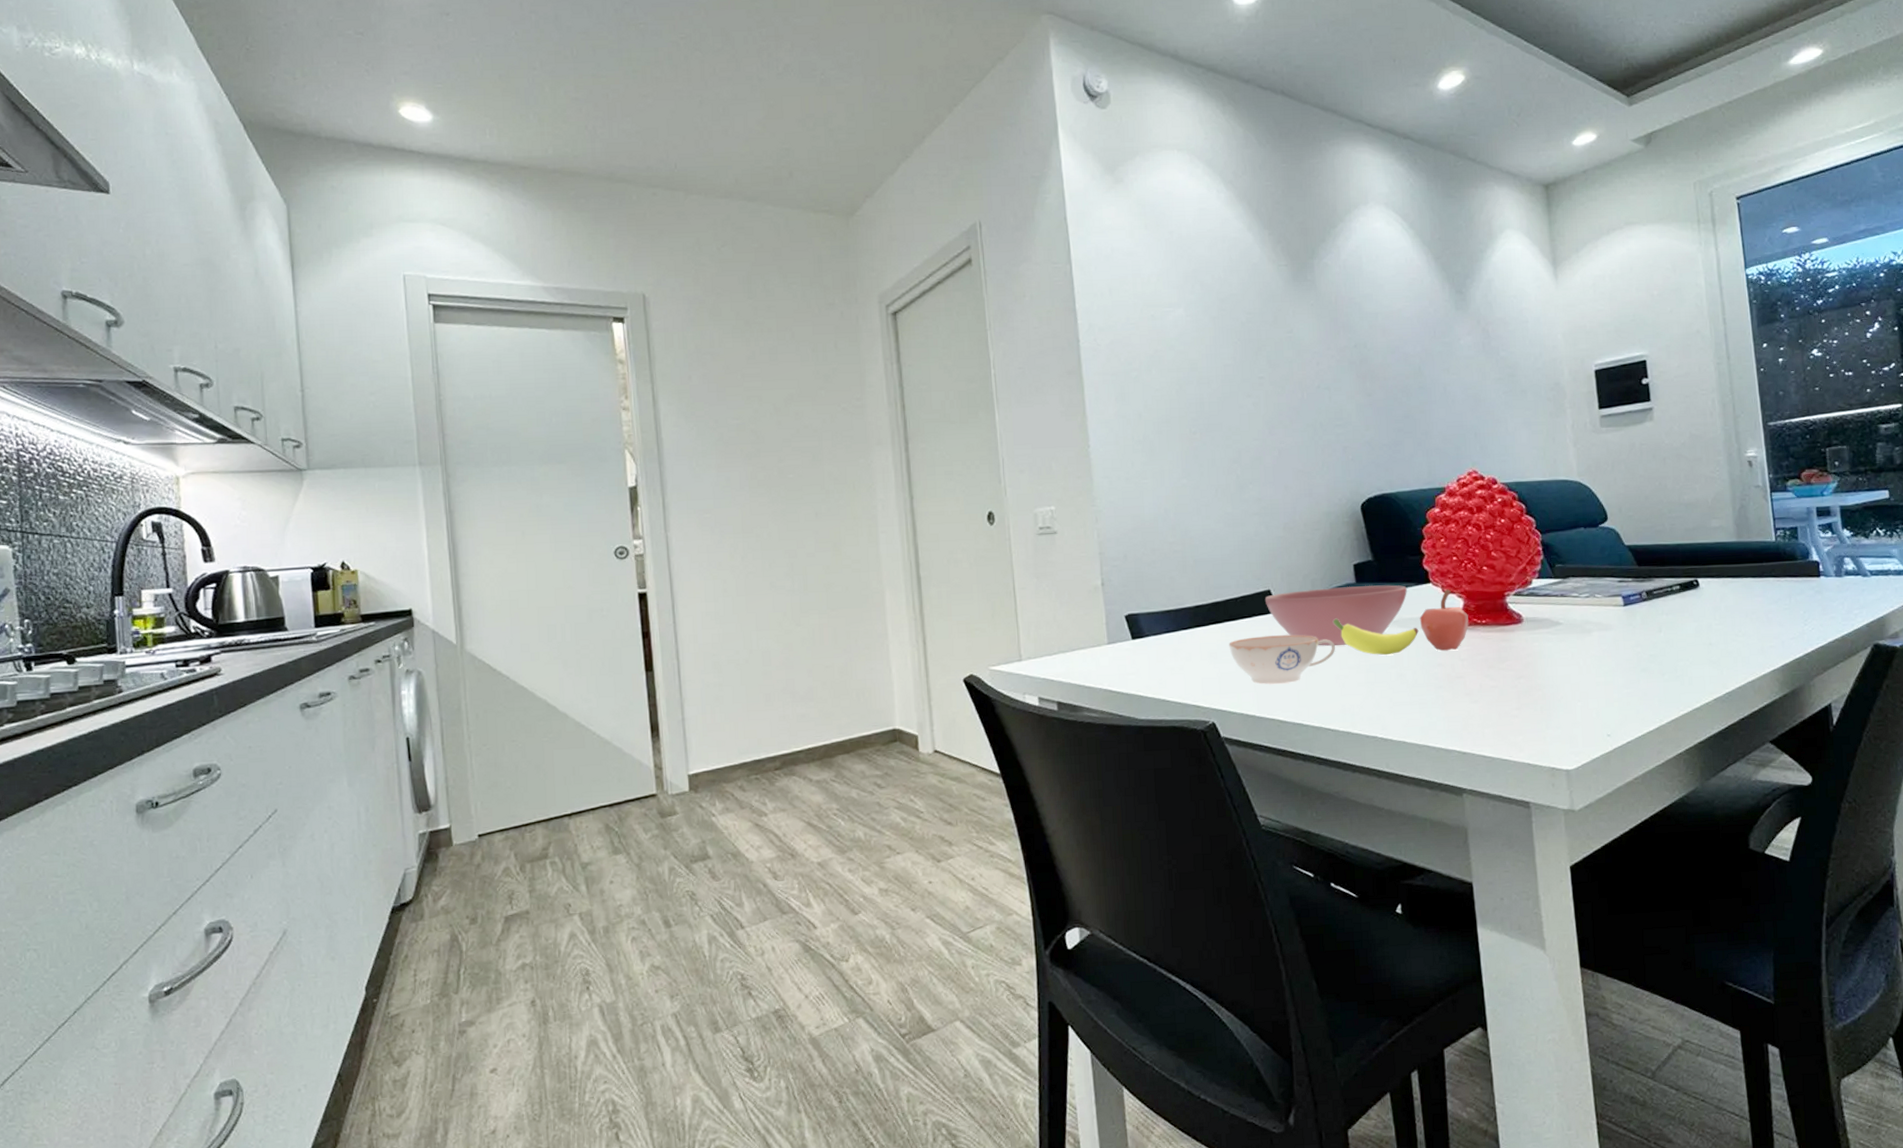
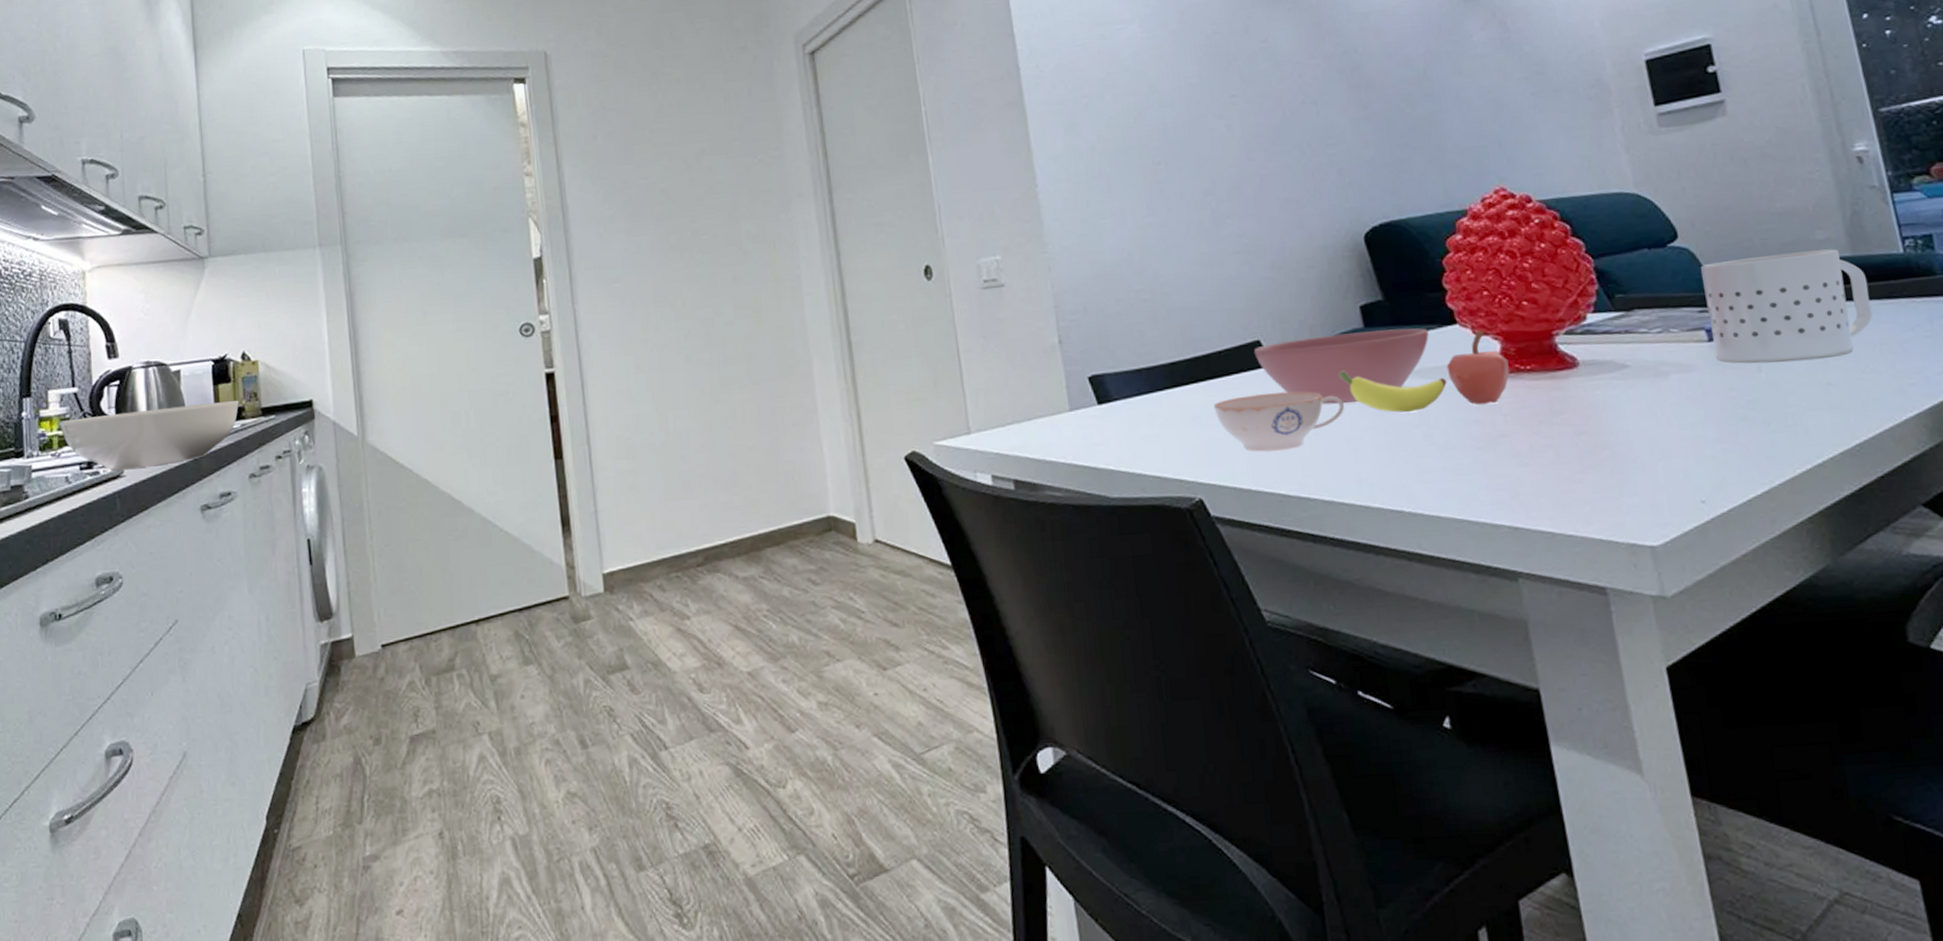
bowl: none [152,607,339,669] -> present [58,401,239,471]
mug: none [1623,535,1748,626] -> present [1701,248,1873,364]

